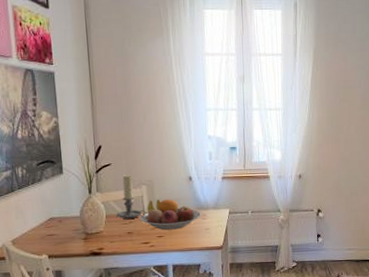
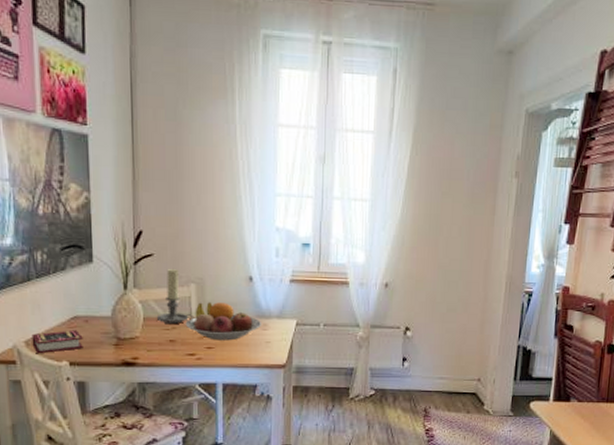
book: none [17,229,59,250] -> present [31,330,83,353]

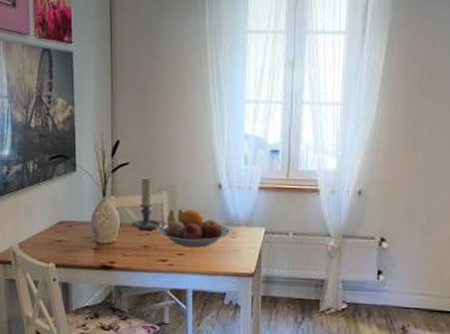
book: present [31,330,83,353] -> none [24,234,67,255]

